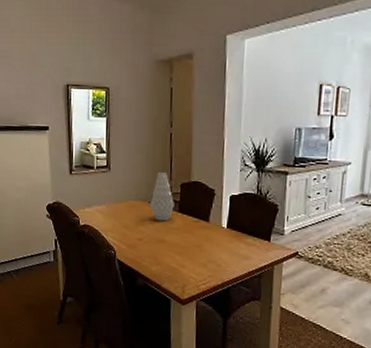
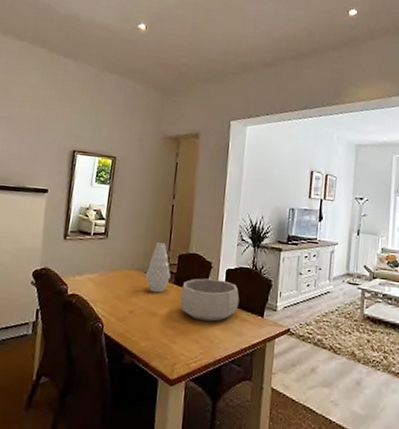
decorative bowl: none [185,205,245,247] -> present [180,278,240,322]

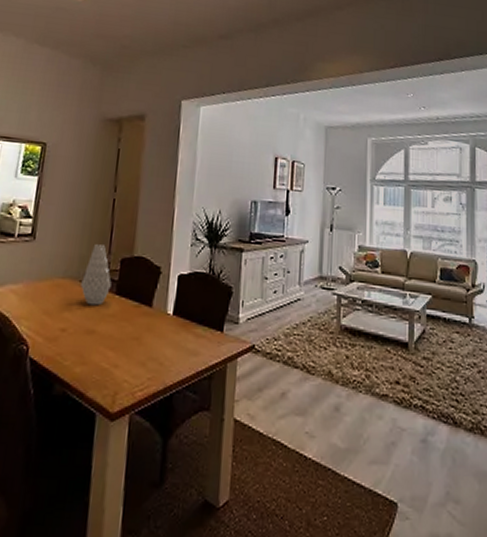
decorative bowl: present [180,278,240,322] -> none [122,286,194,339]

